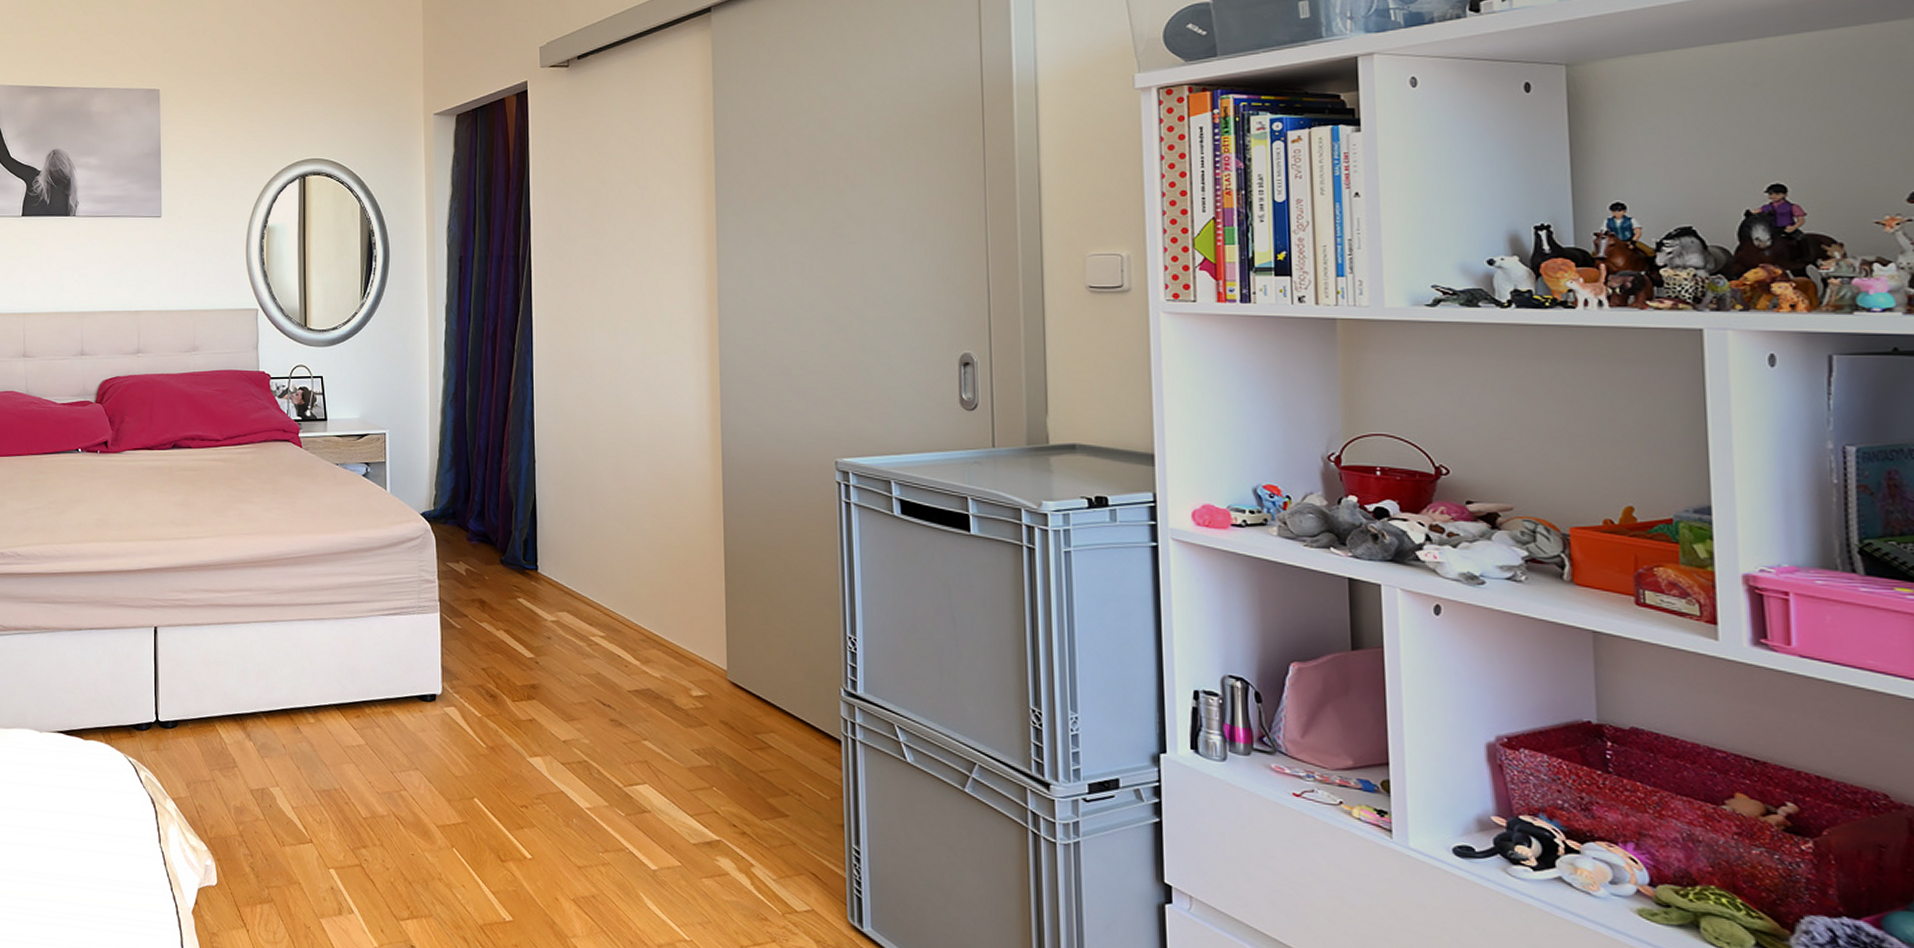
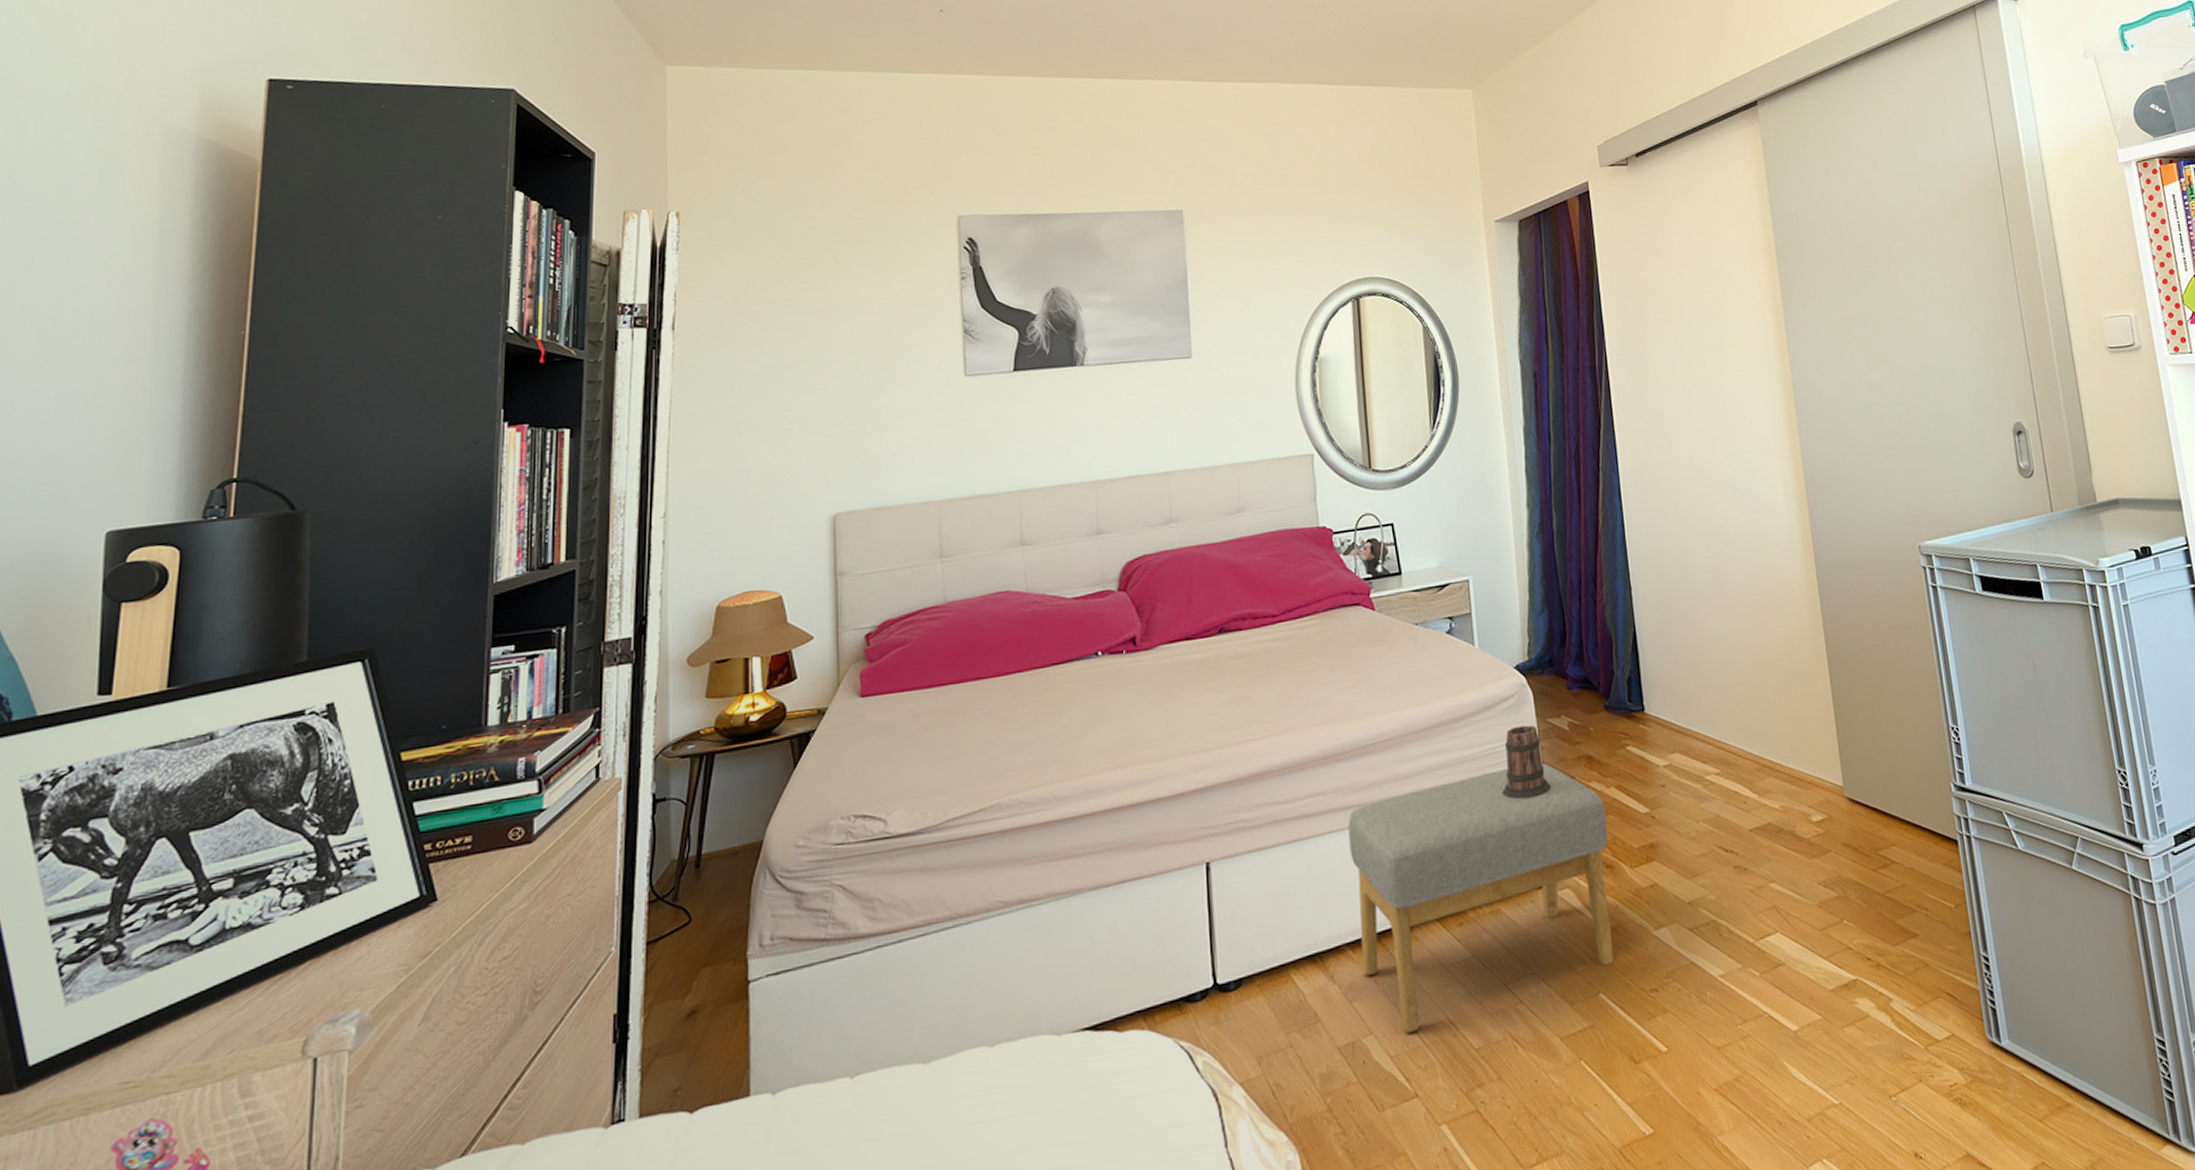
footstool: none [269,598,494,792] -> present [1348,762,1615,1033]
mug: none [402,564,445,626] -> present [1502,725,1551,800]

